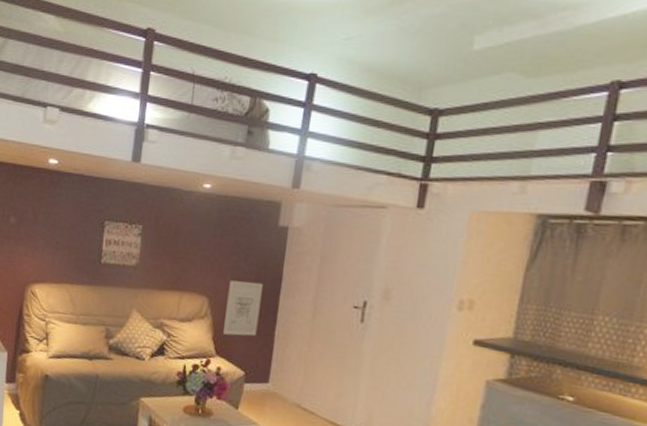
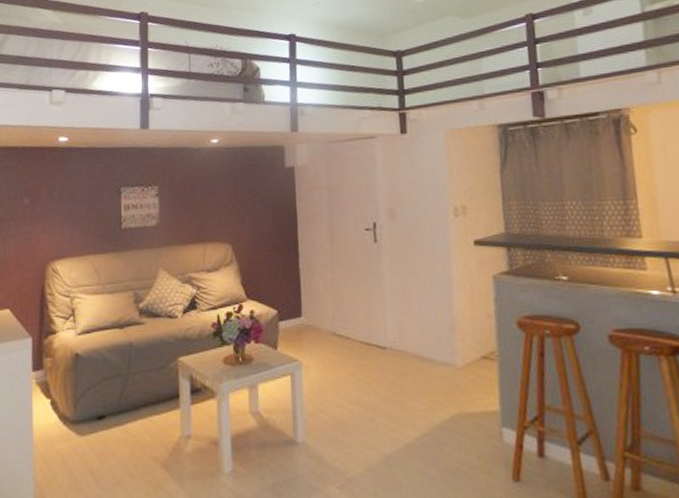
wall art: present [223,280,263,337] -> none [249,221,282,277]

